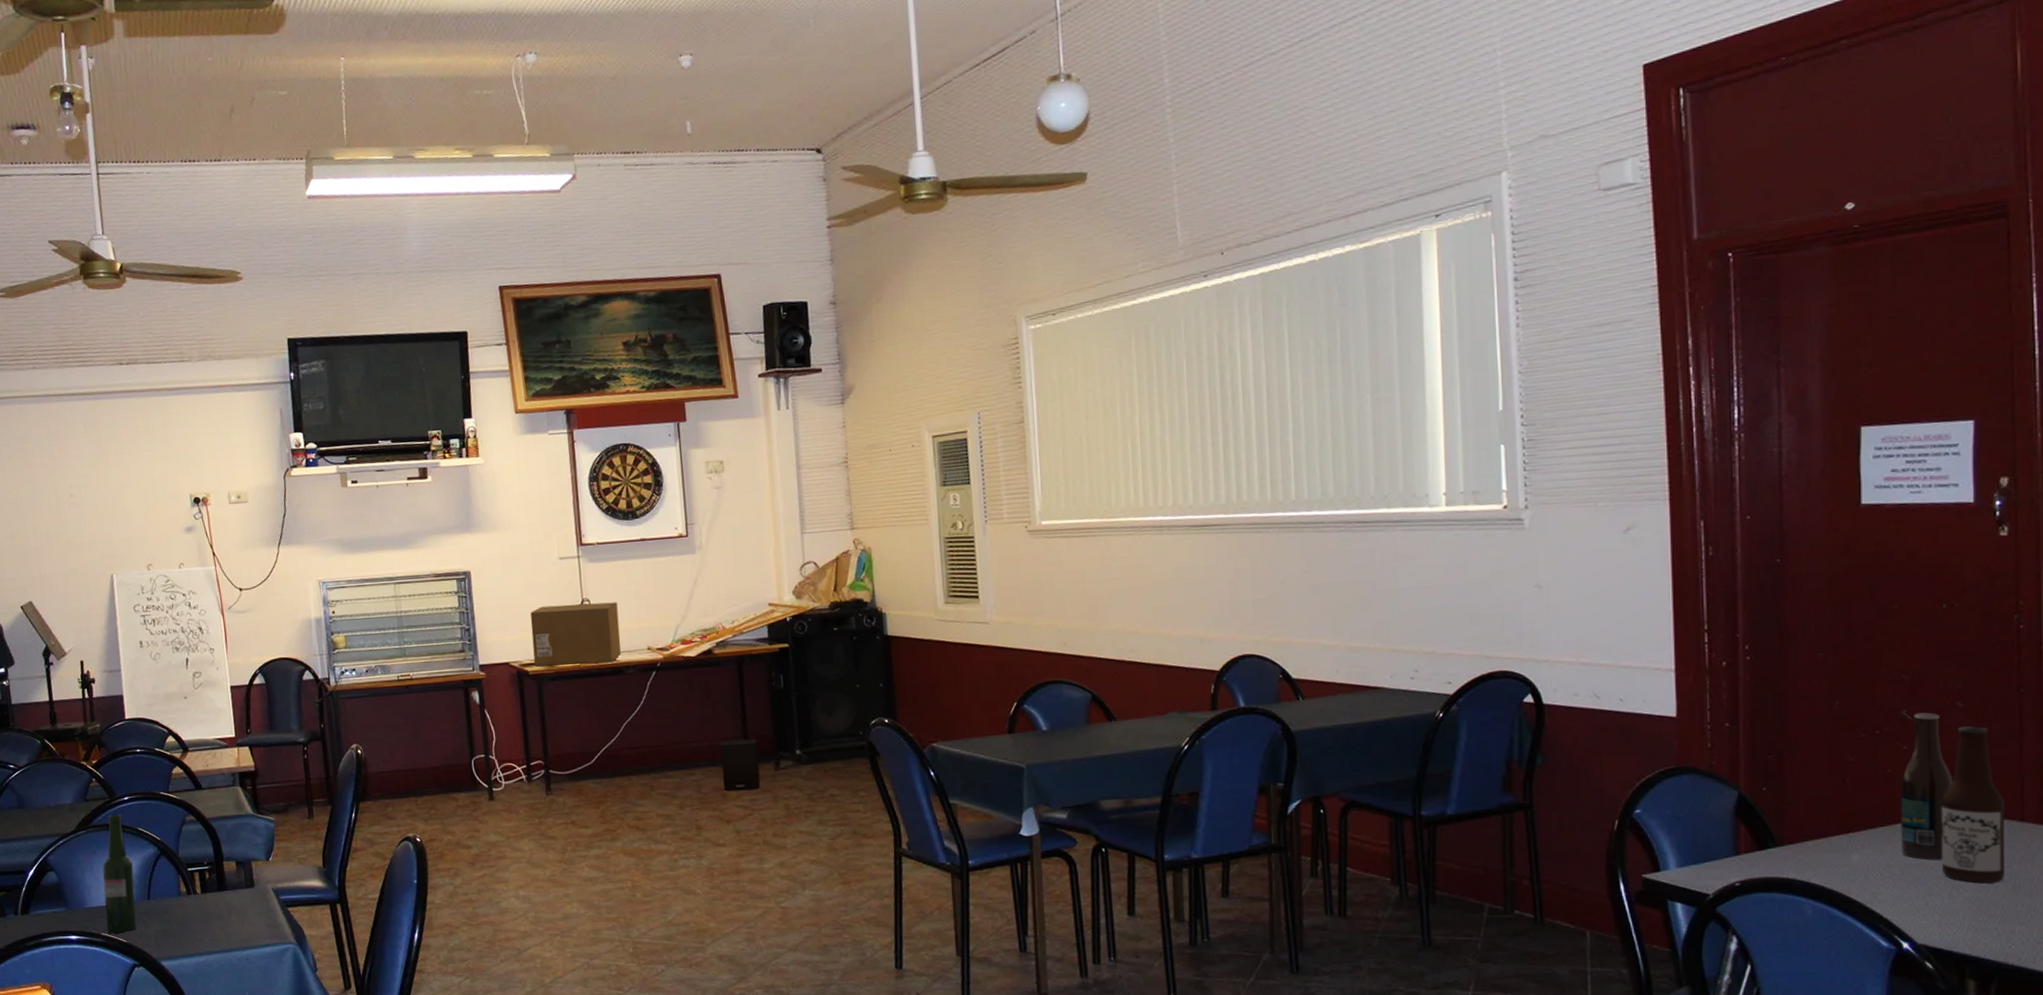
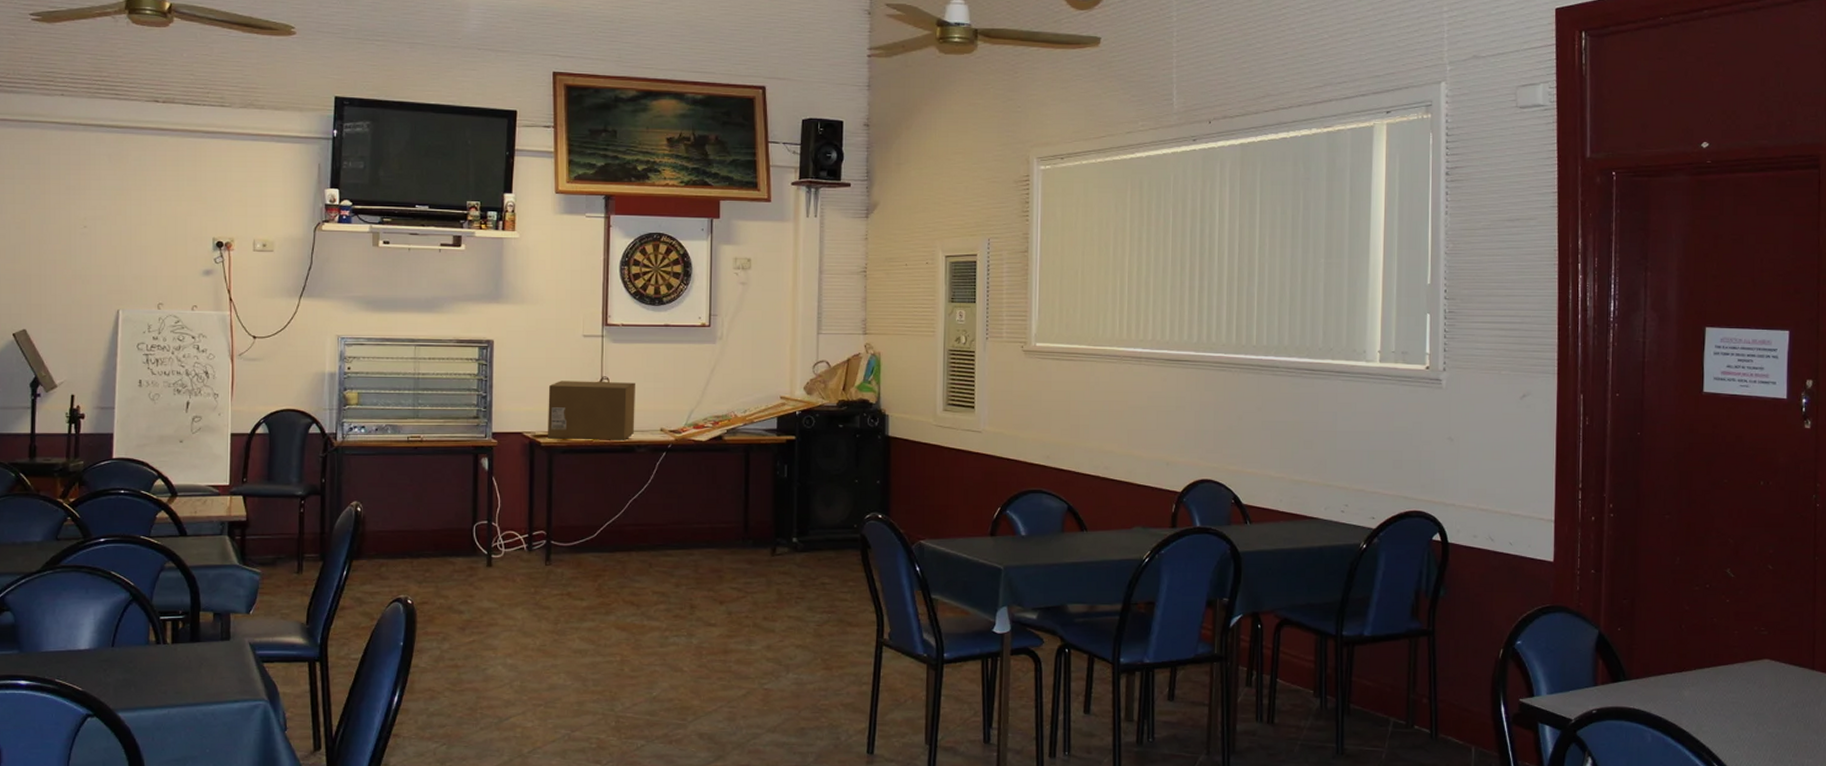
beer bottle: present [102,814,137,934] -> none [61,556,101,681]
pedal bin: present [720,738,761,791] -> none [720,523,758,574]
beer bottle: present [1901,712,1953,861] -> none [1722,572,1763,699]
root beer bottle: present [1941,725,2006,884] -> none [1751,585,1801,721]

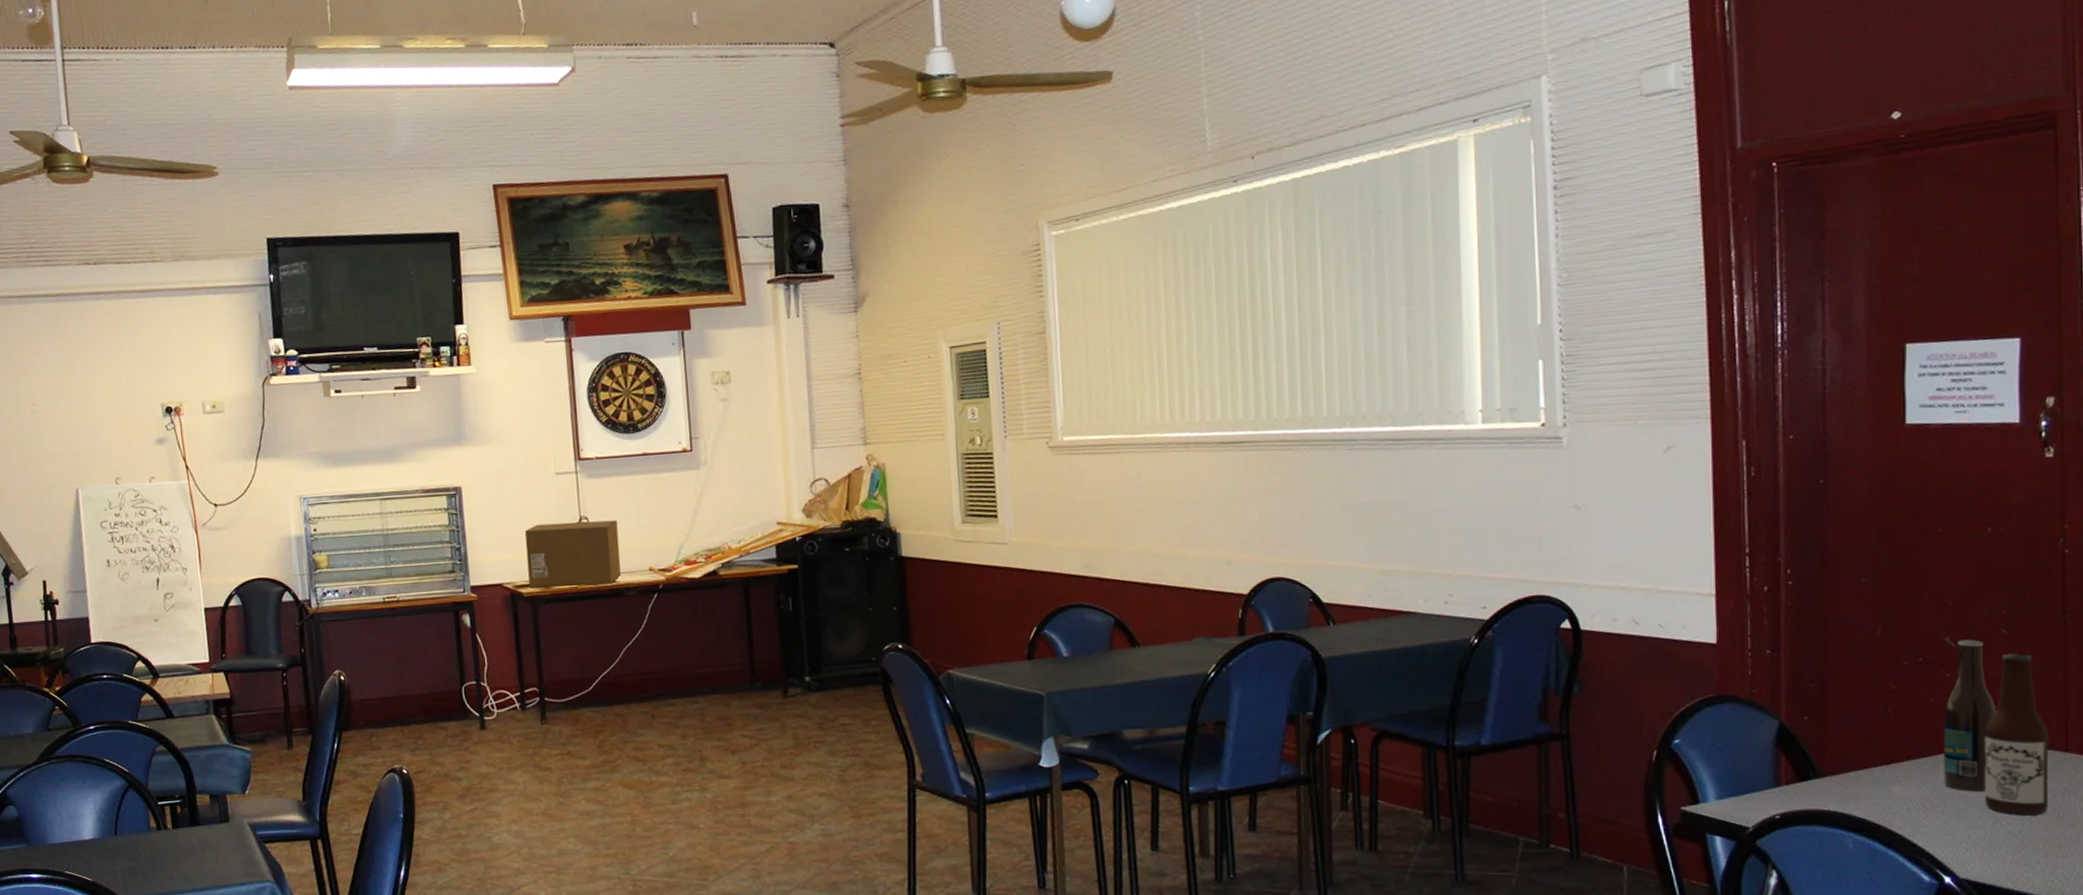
beer bottle: none [1722,572,1763,699] -> present [1944,639,1996,792]
root beer bottle: none [1751,585,1801,721] -> present [1984,652,2049,816]

